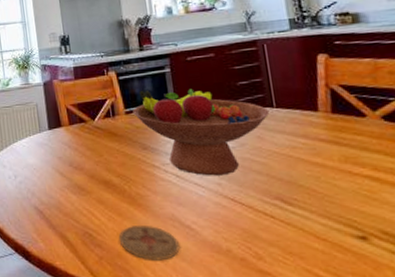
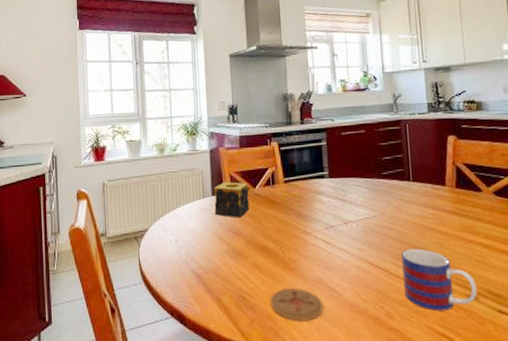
candle: none [50,115,90,152] -> present [213,182,249,218]
fruit bowl: present [132,89,270,176] -> none [291,161,407,242]
mug: none [268,183,368,253] -> present [401,249,477,311]

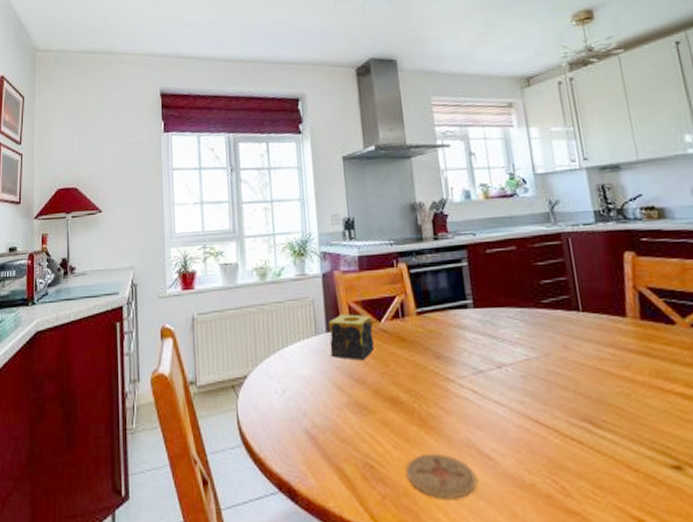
mug: present [401,249,477,311] -> none [575,401,683,487]

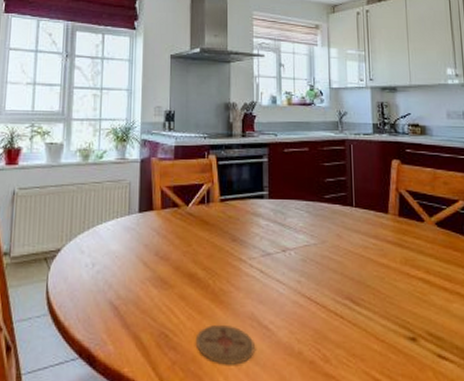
candle: present [328,314,374,361] -> none [140,197,180,240]

